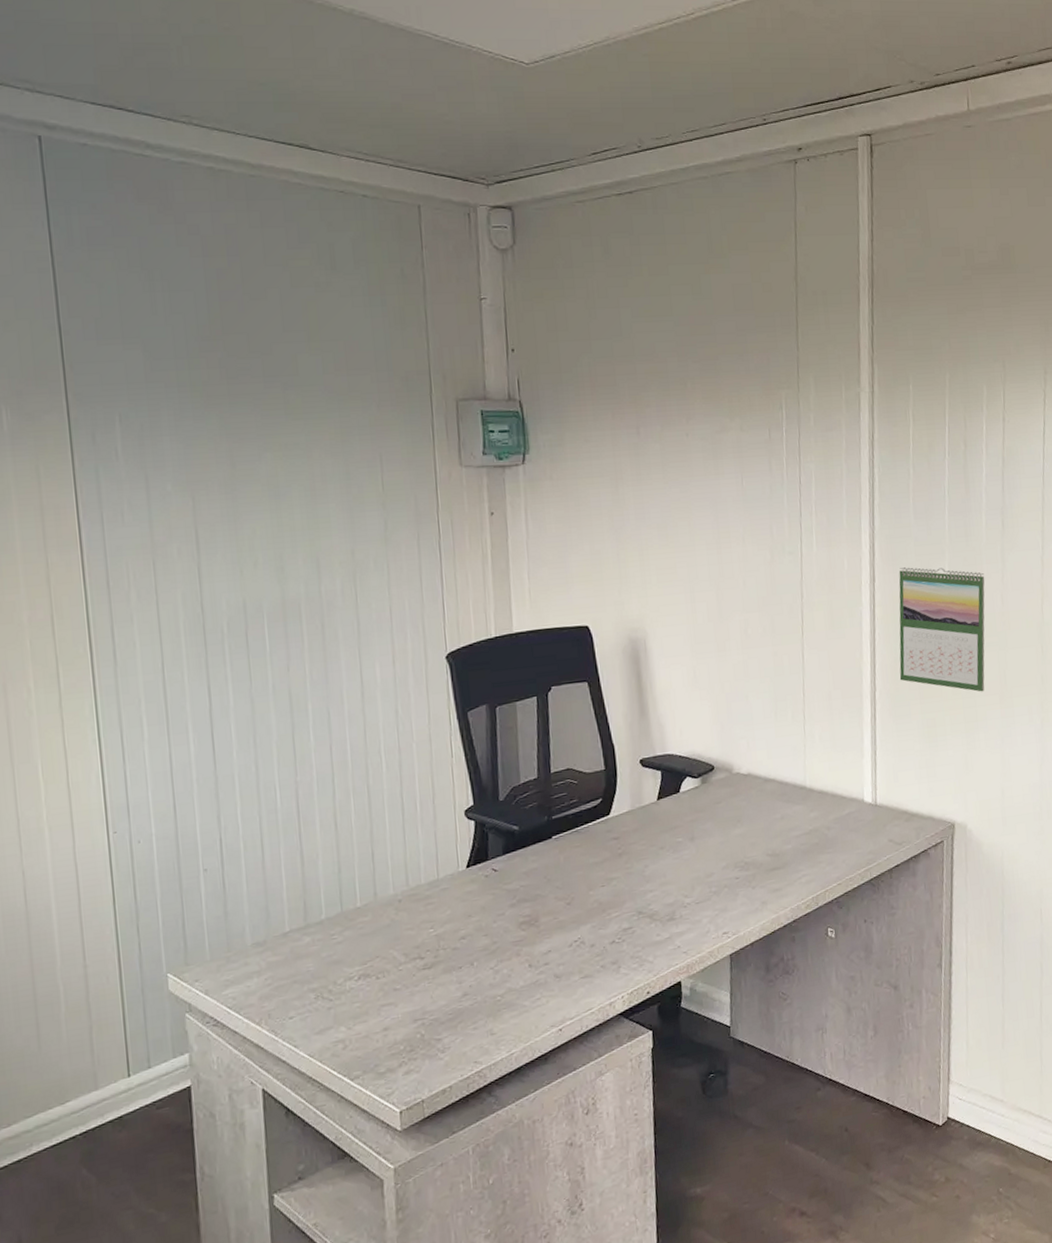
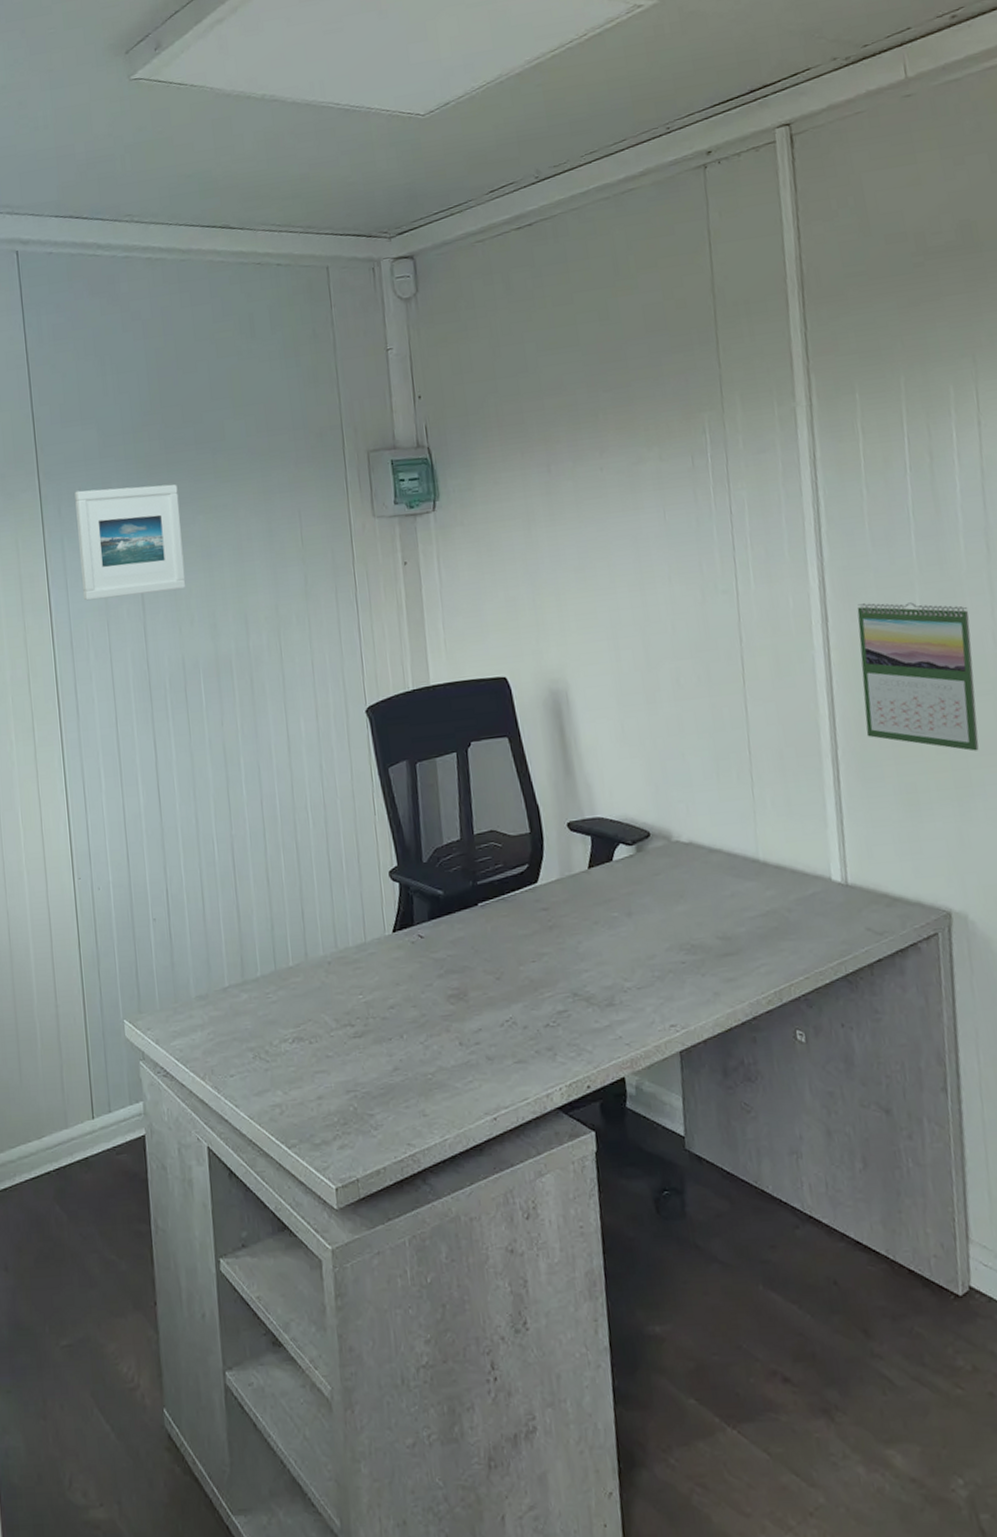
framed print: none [113,416,250,537] -> present [74,484,186,601]

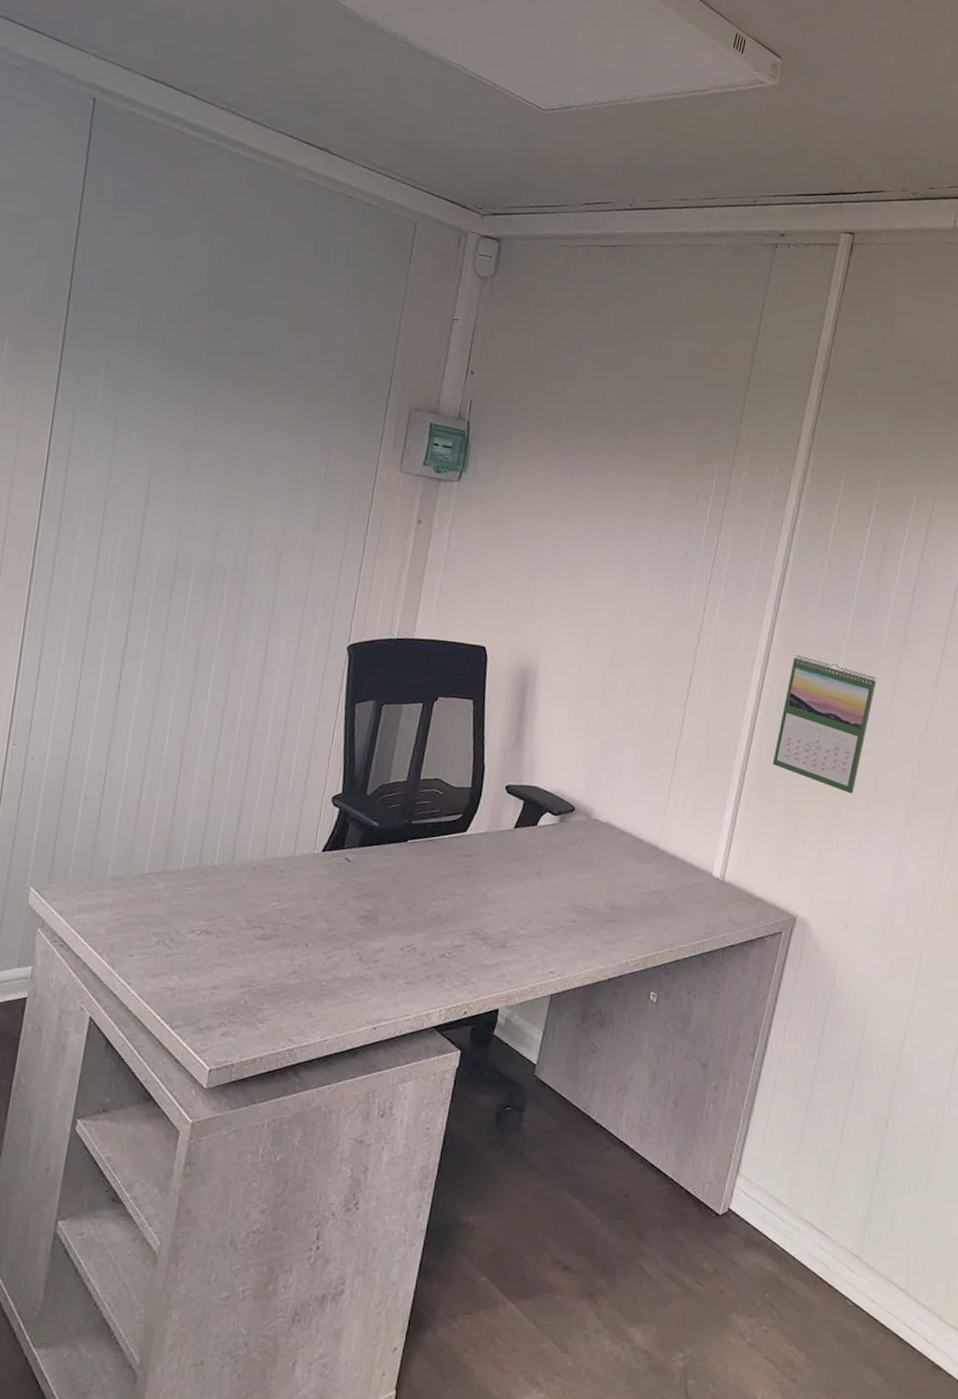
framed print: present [74,484,186,601] -> none [84,363,212,490]

